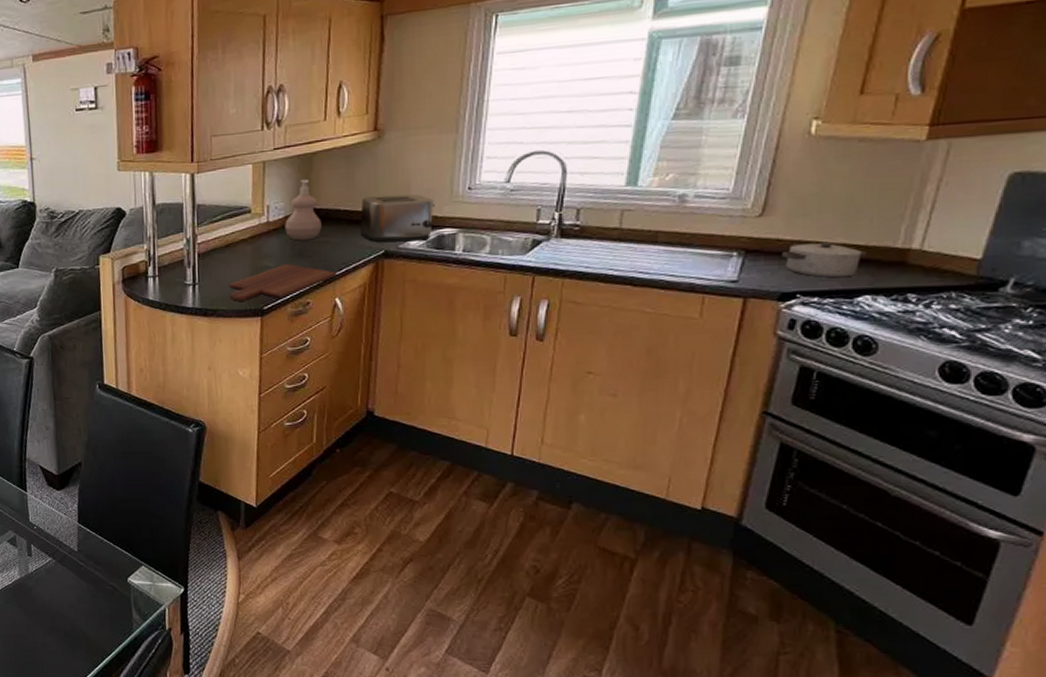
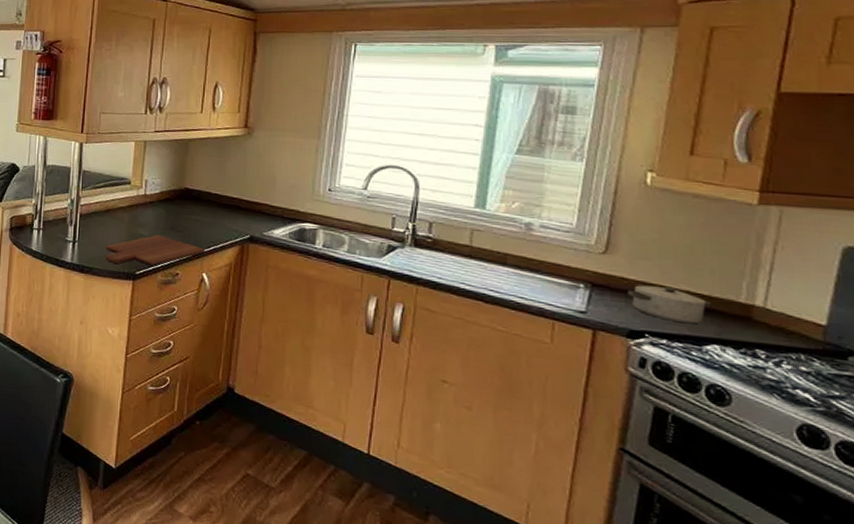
soap bottle: present [285,179,322,241] -> none [160,161,194,216]
toaster: present [359,194,435,243] -> none [228,184,297,232]

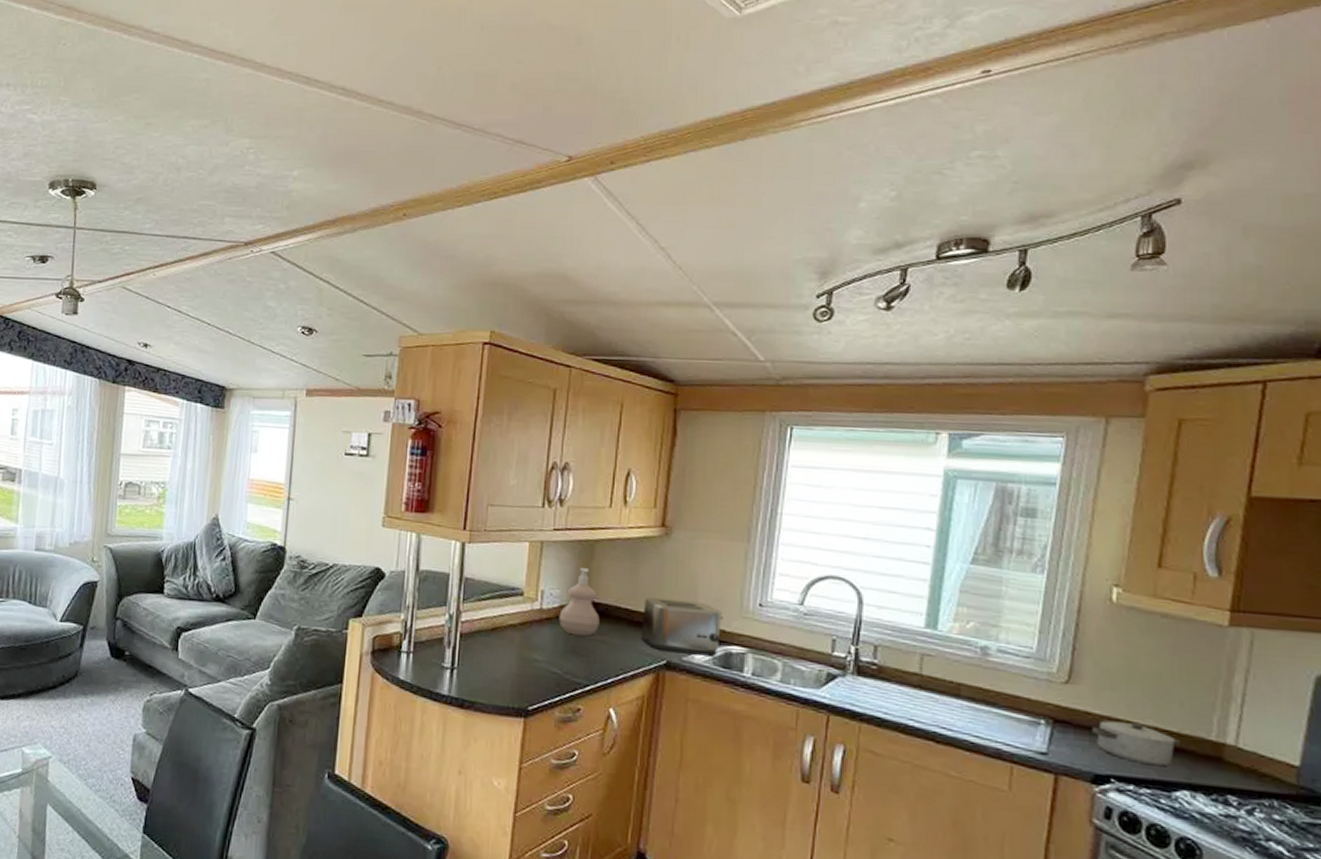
cutting board: present [105,234,205,266] -> none [491,659,612,699]
soap bottle: none [160,161,194,216] -> present [559,567,600,637]
toaster: none [228,184,297,232] -> present [640,597,723,656]

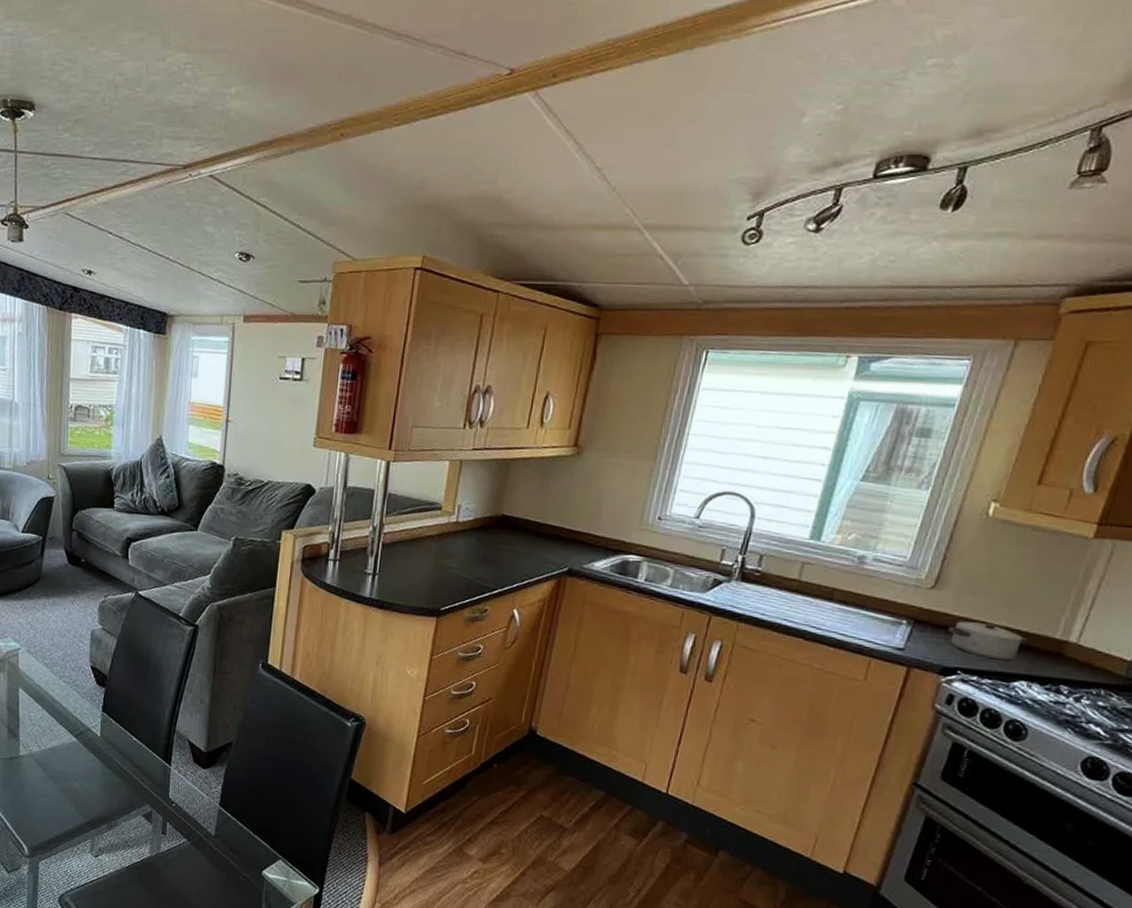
soap bottle: present [559,567,600,637] -> none [473,483,510,547]
toaster: present [640,597,723,656] -> none [546,511,624,564]

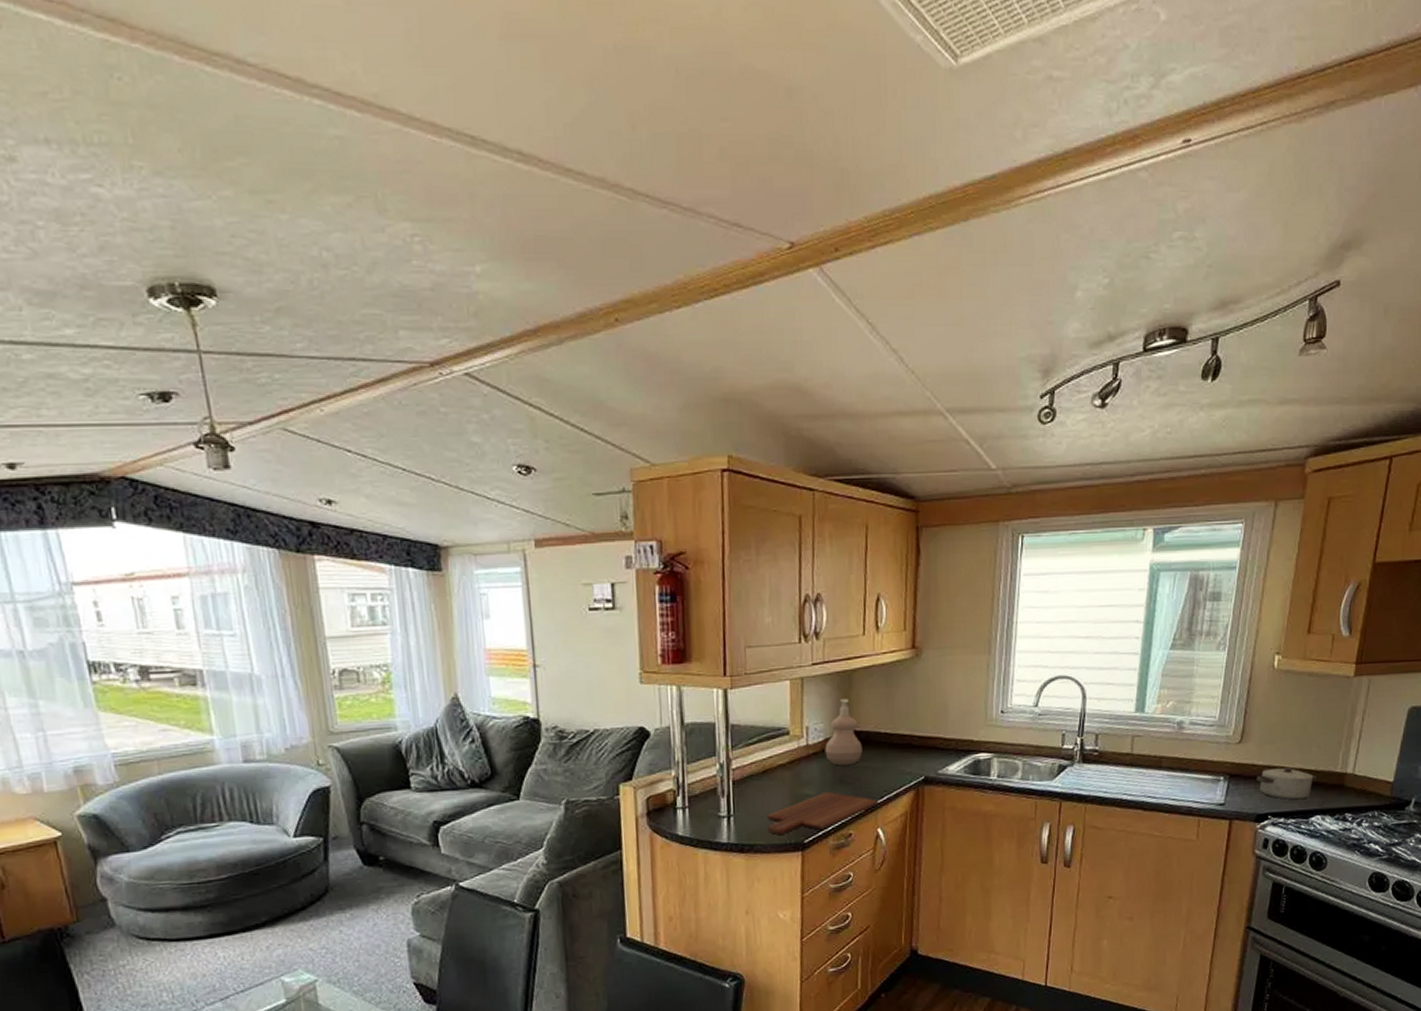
cutting board: none [408,566,518,601] -> present [767,791,878,836]
soap bottle: none [473,483,510,547] -> present [825,698,863,766]

